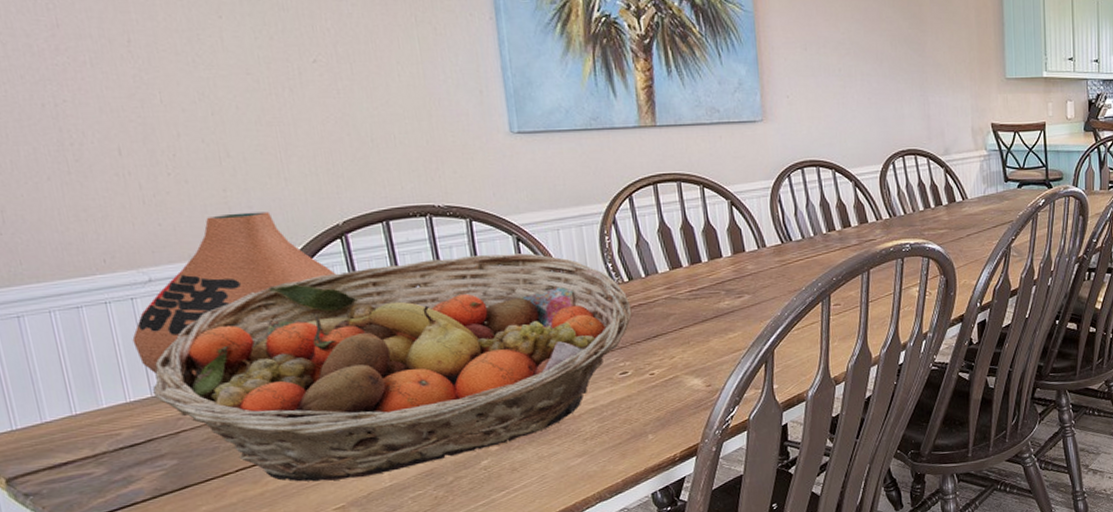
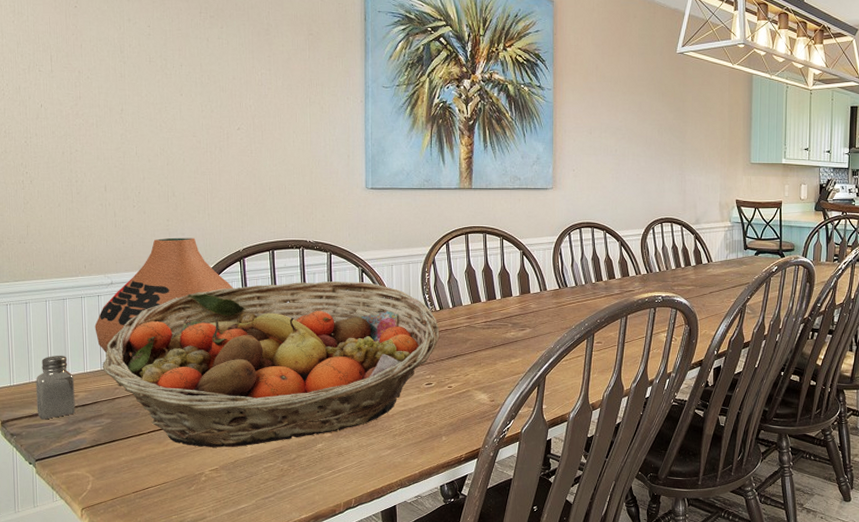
saltshaker: none [51,382,121,471] -> present [36,355,76,420]

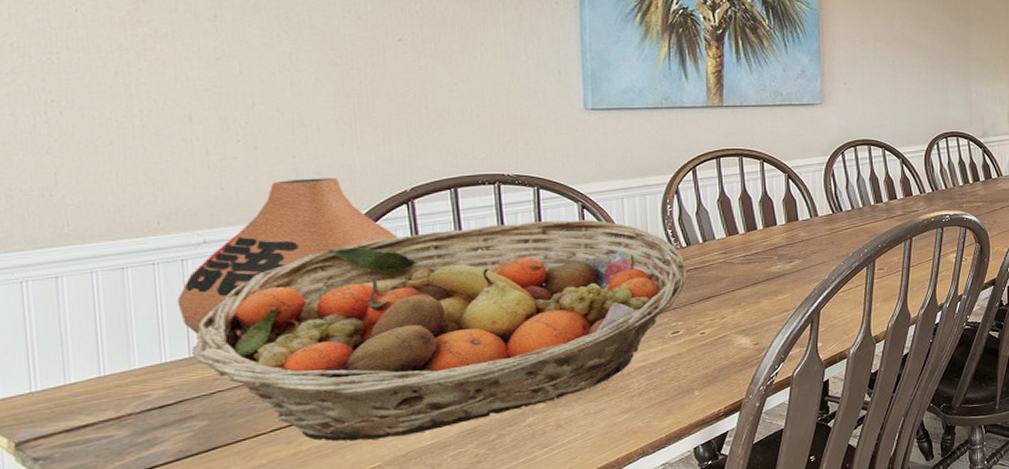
saltshaker: present [36,355,76,420] -> none [76,343,148,433]

